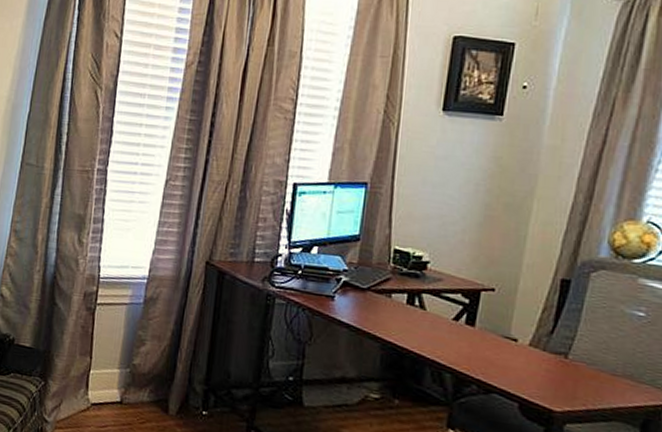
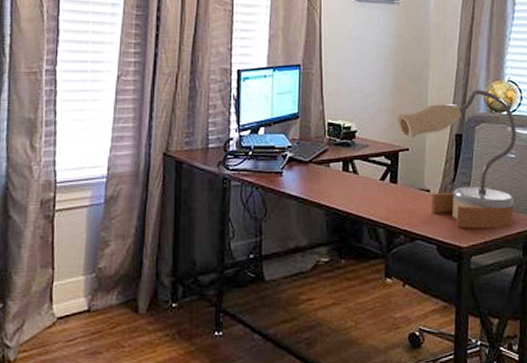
table lamp: none [483,228,652,398] -> present [398,89,517,228]

